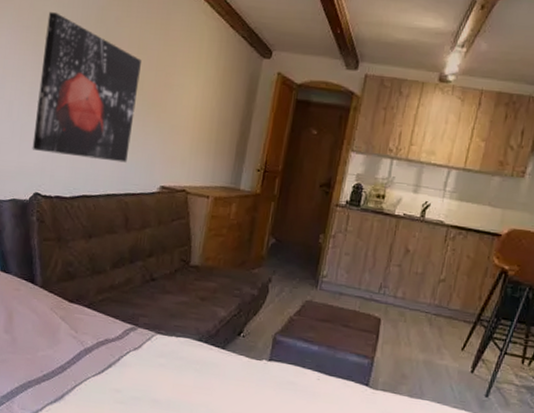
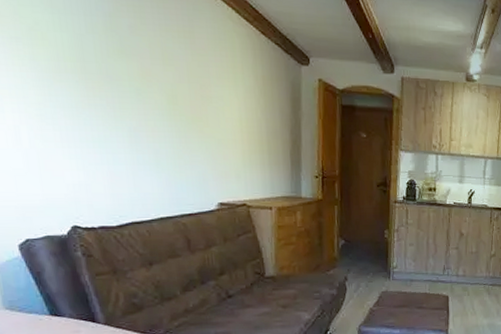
wall art: present [32,12,141,163] -> none [41,20,176,183]

